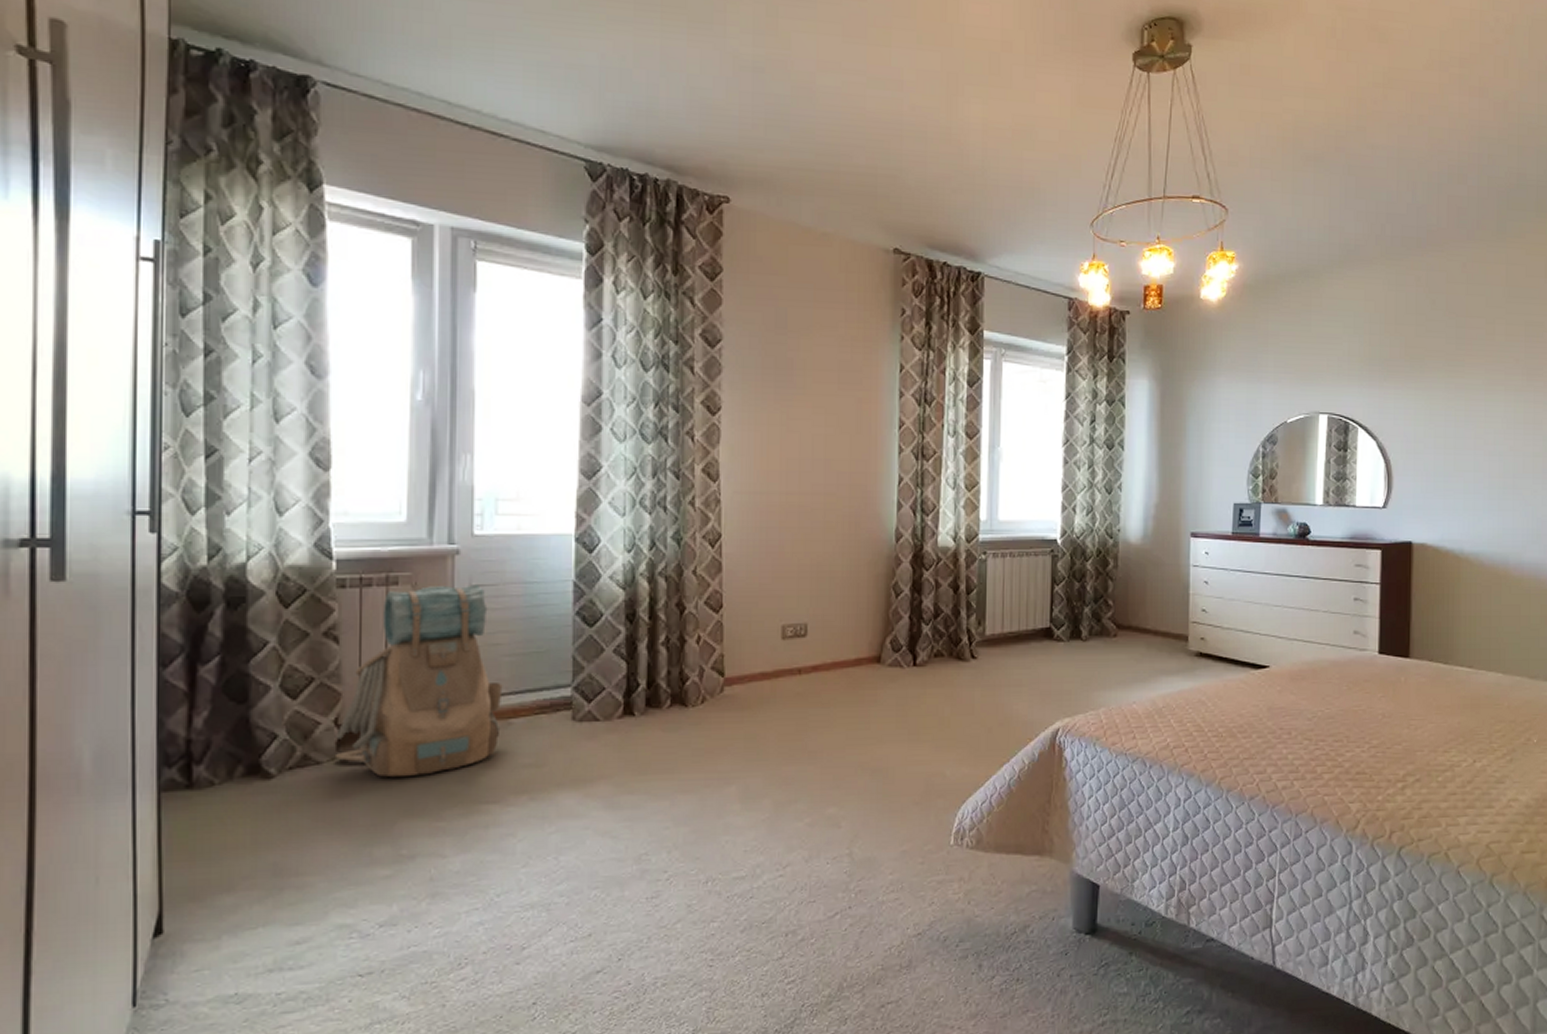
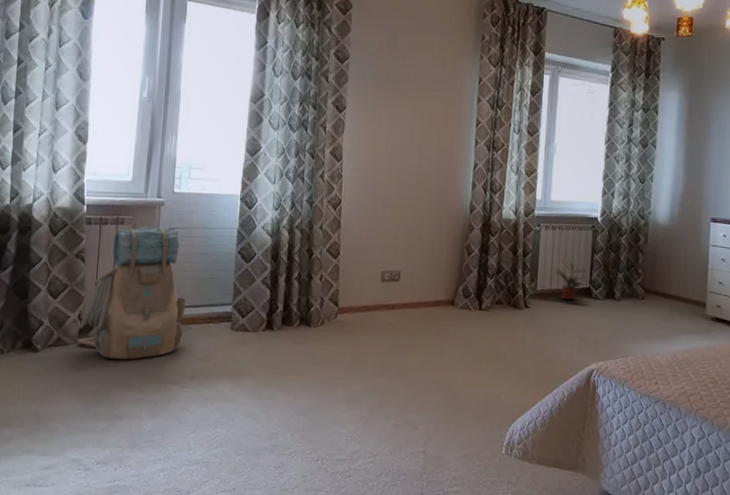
potted plant: none [1007,593,1047,646] -> present [555,258,587,301]

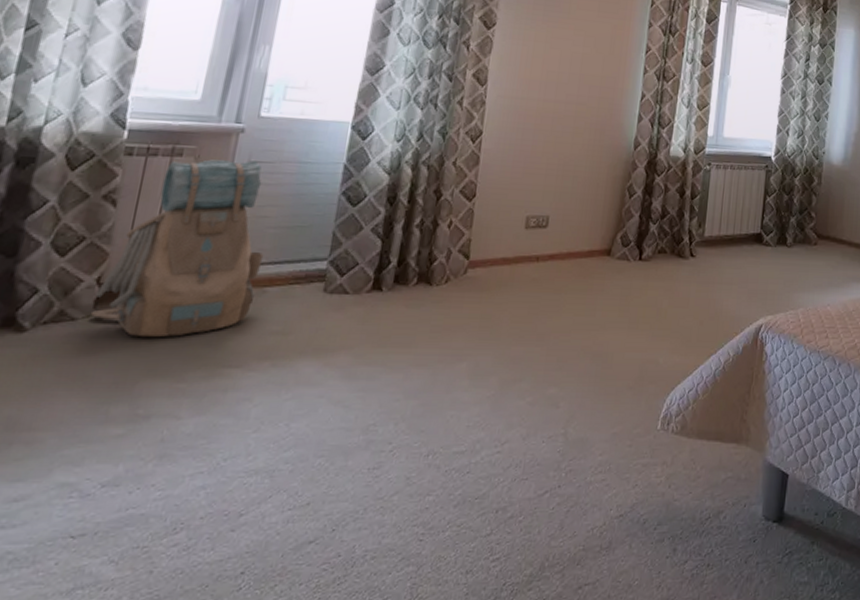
potted plant: present [555,258,587,301] -> none [725,201,759,248]

